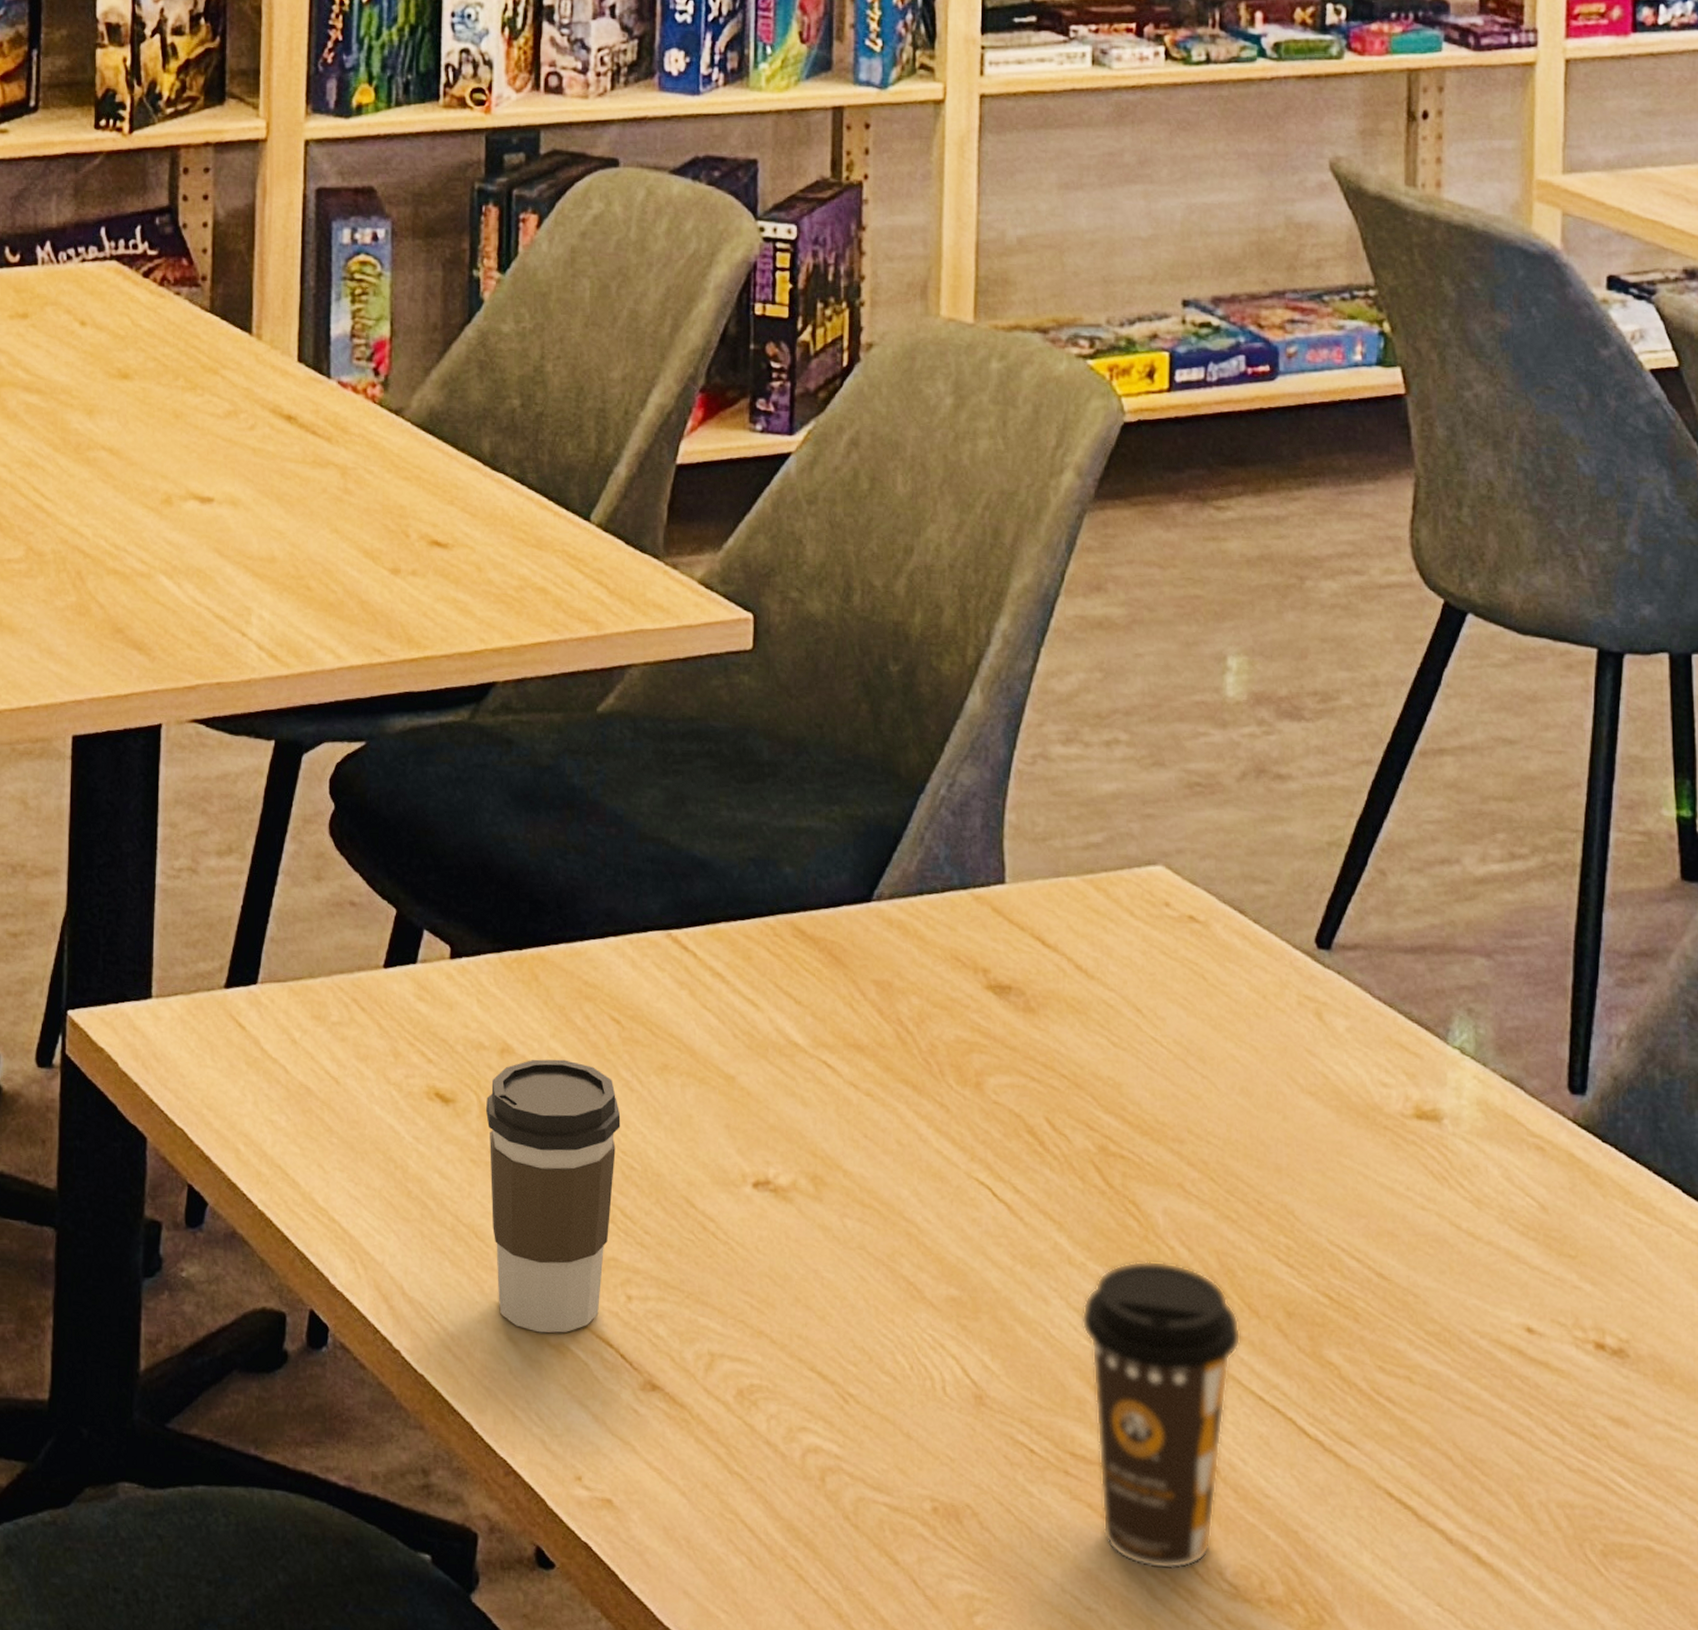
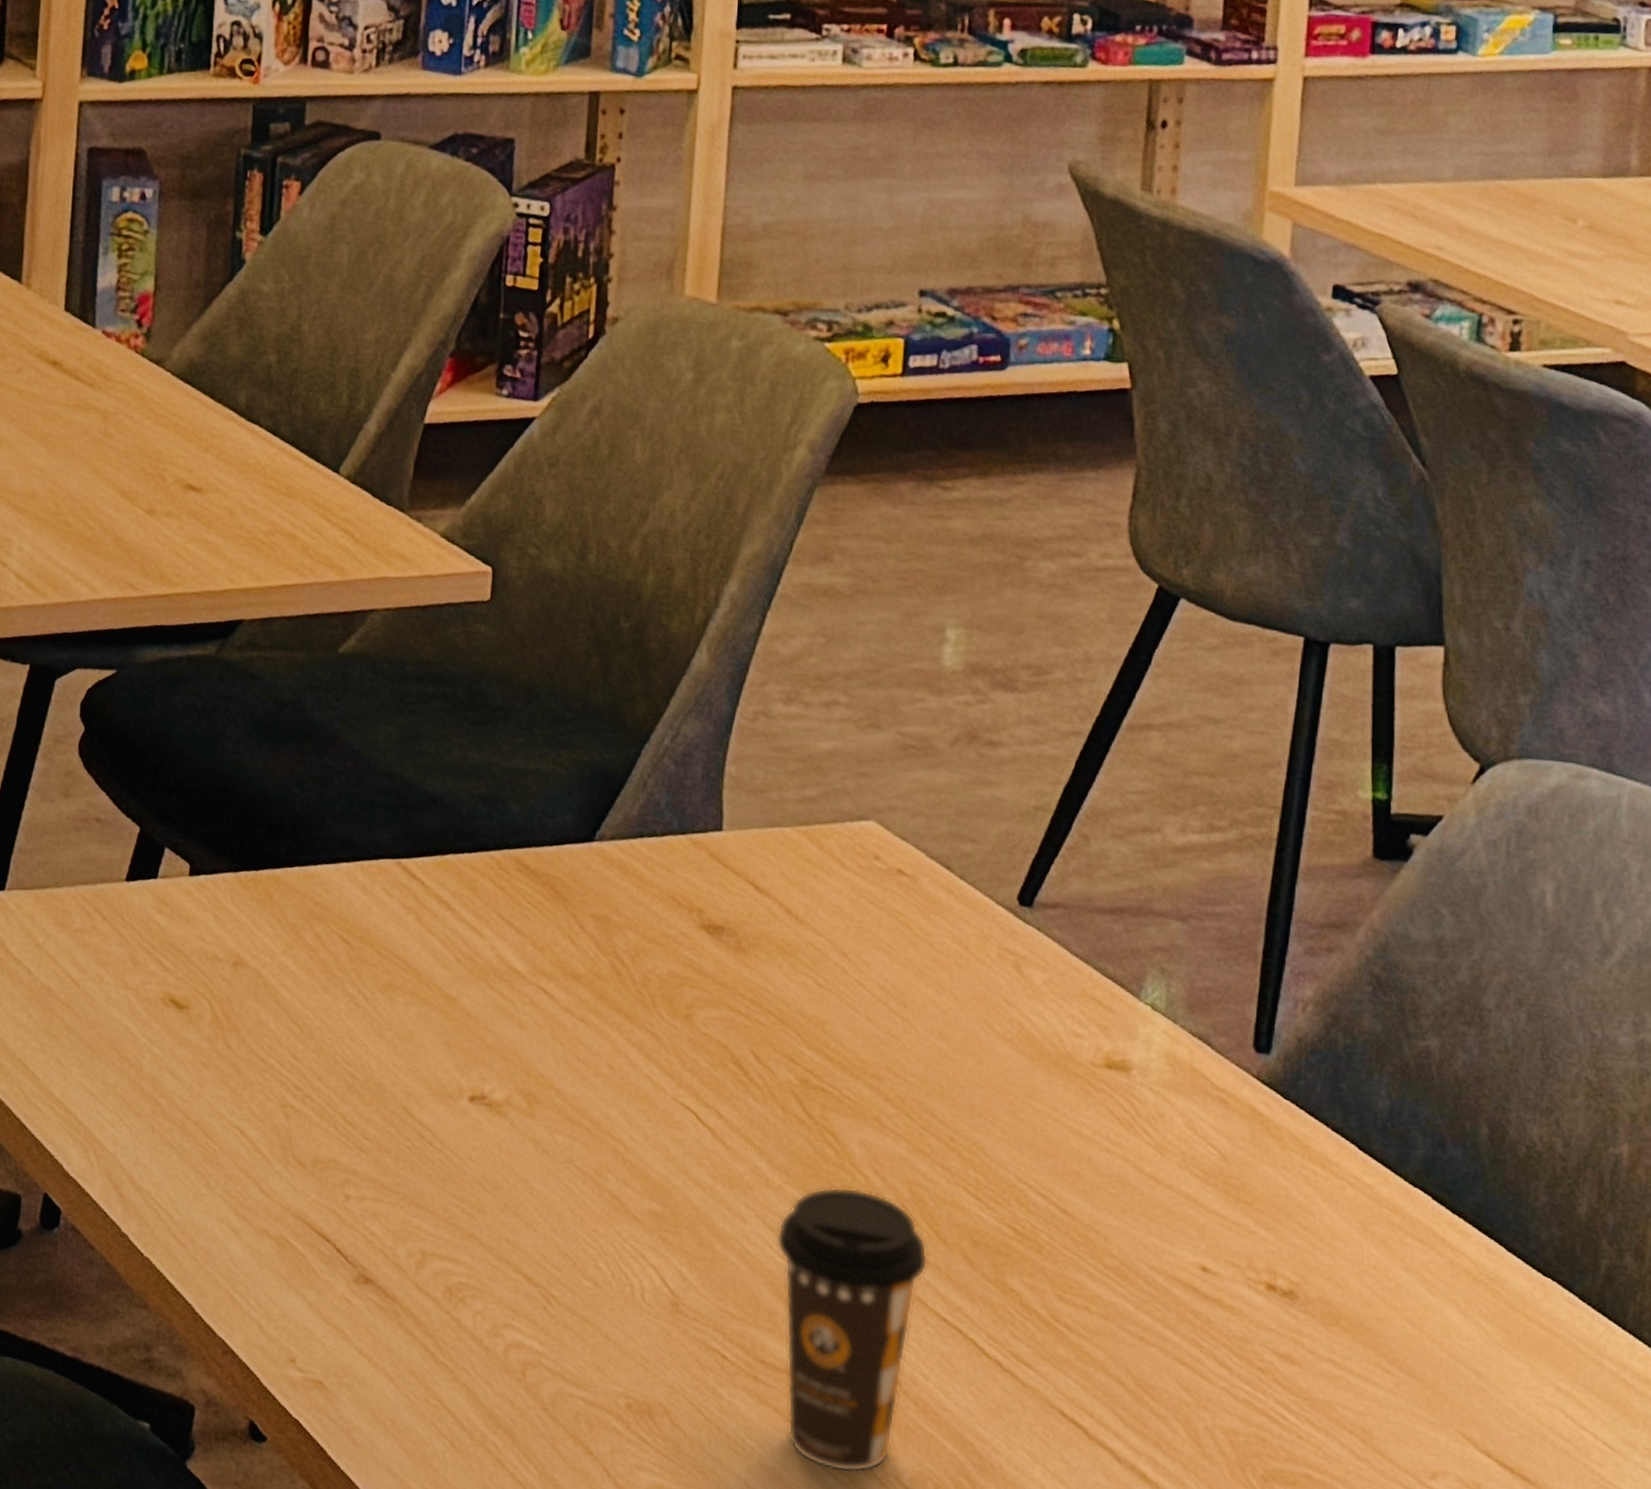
coffee cup: present [486,1059,621,1333] -> none [218,972,346,1226]

